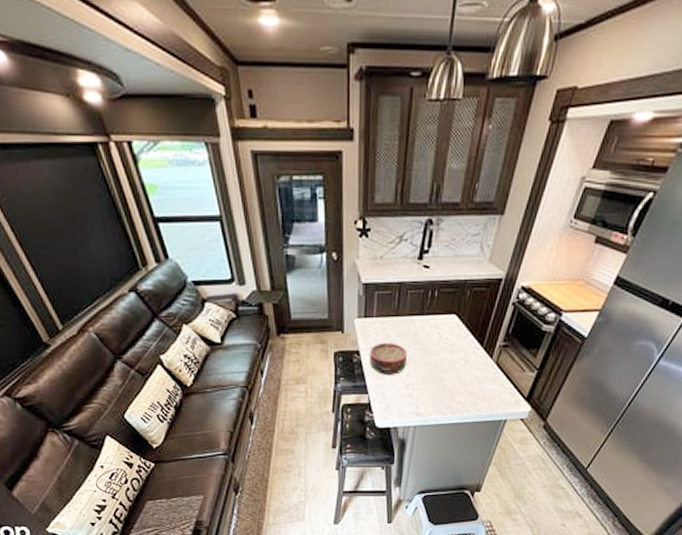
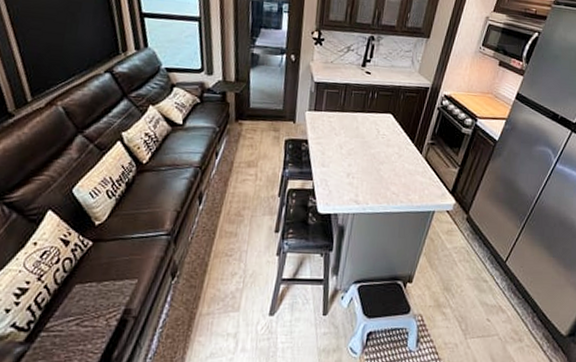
bowl: present [369,342,408,375] -> none [316,133,350,164]

